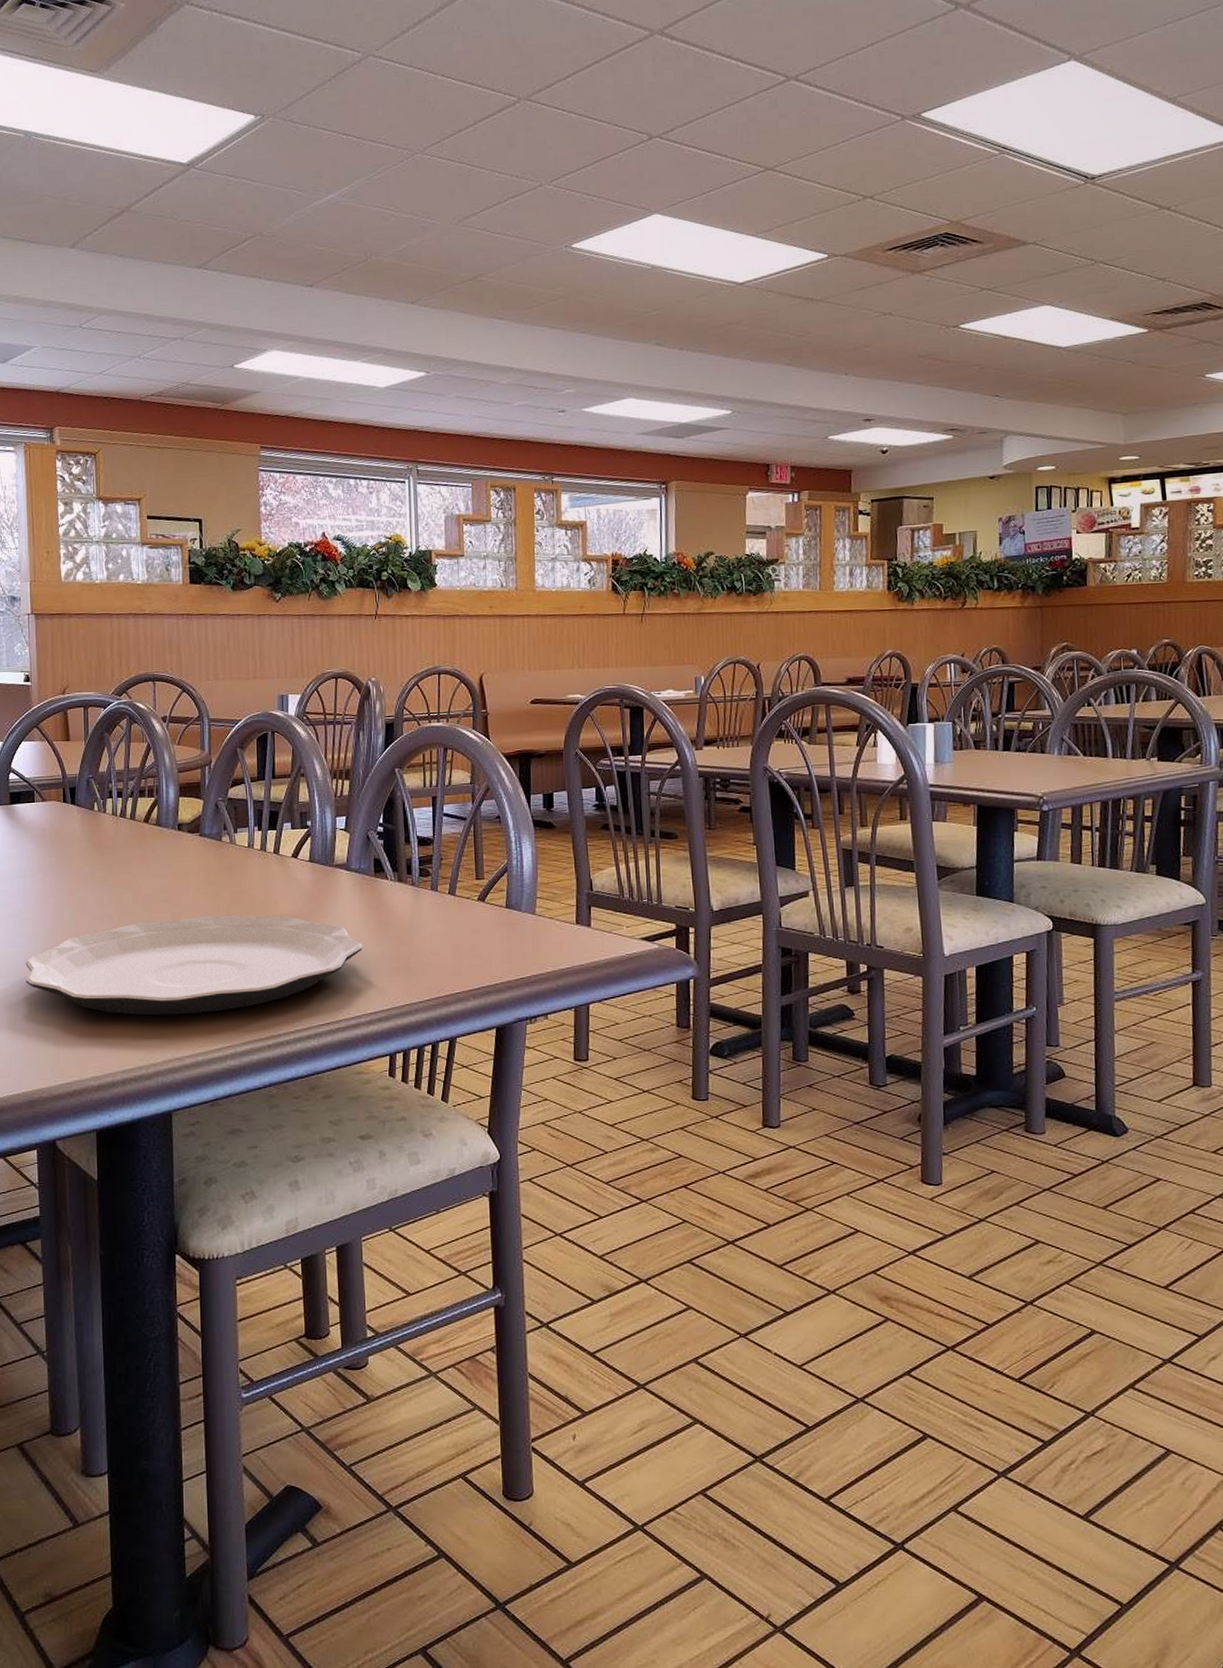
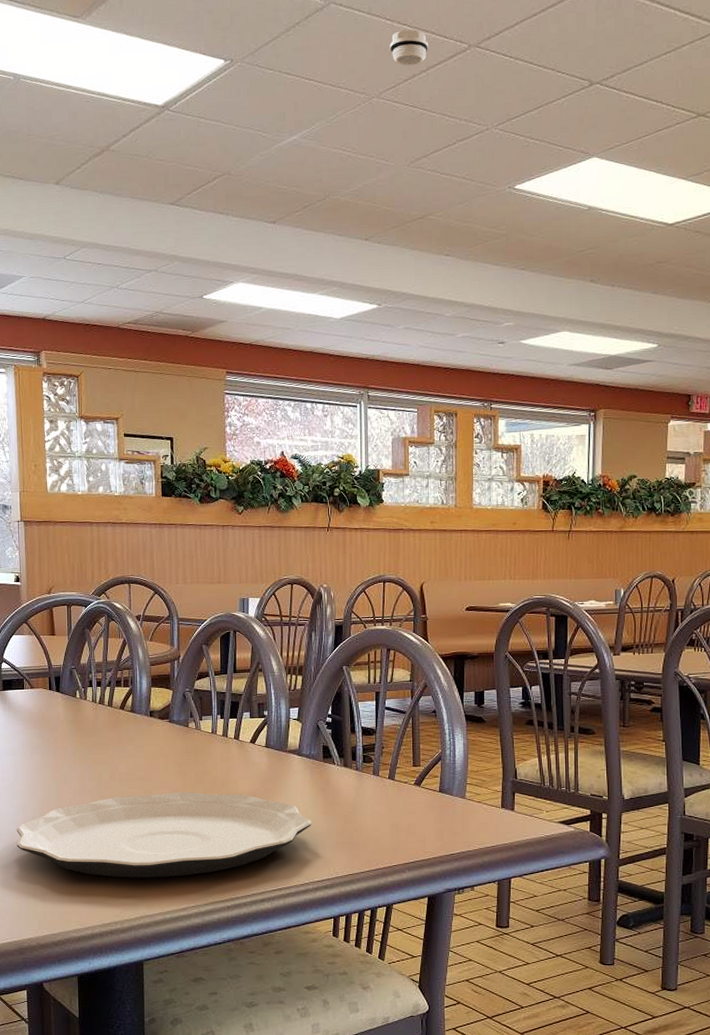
smoke detector: none [433,82,475,121] -> present [389,29,428,66]

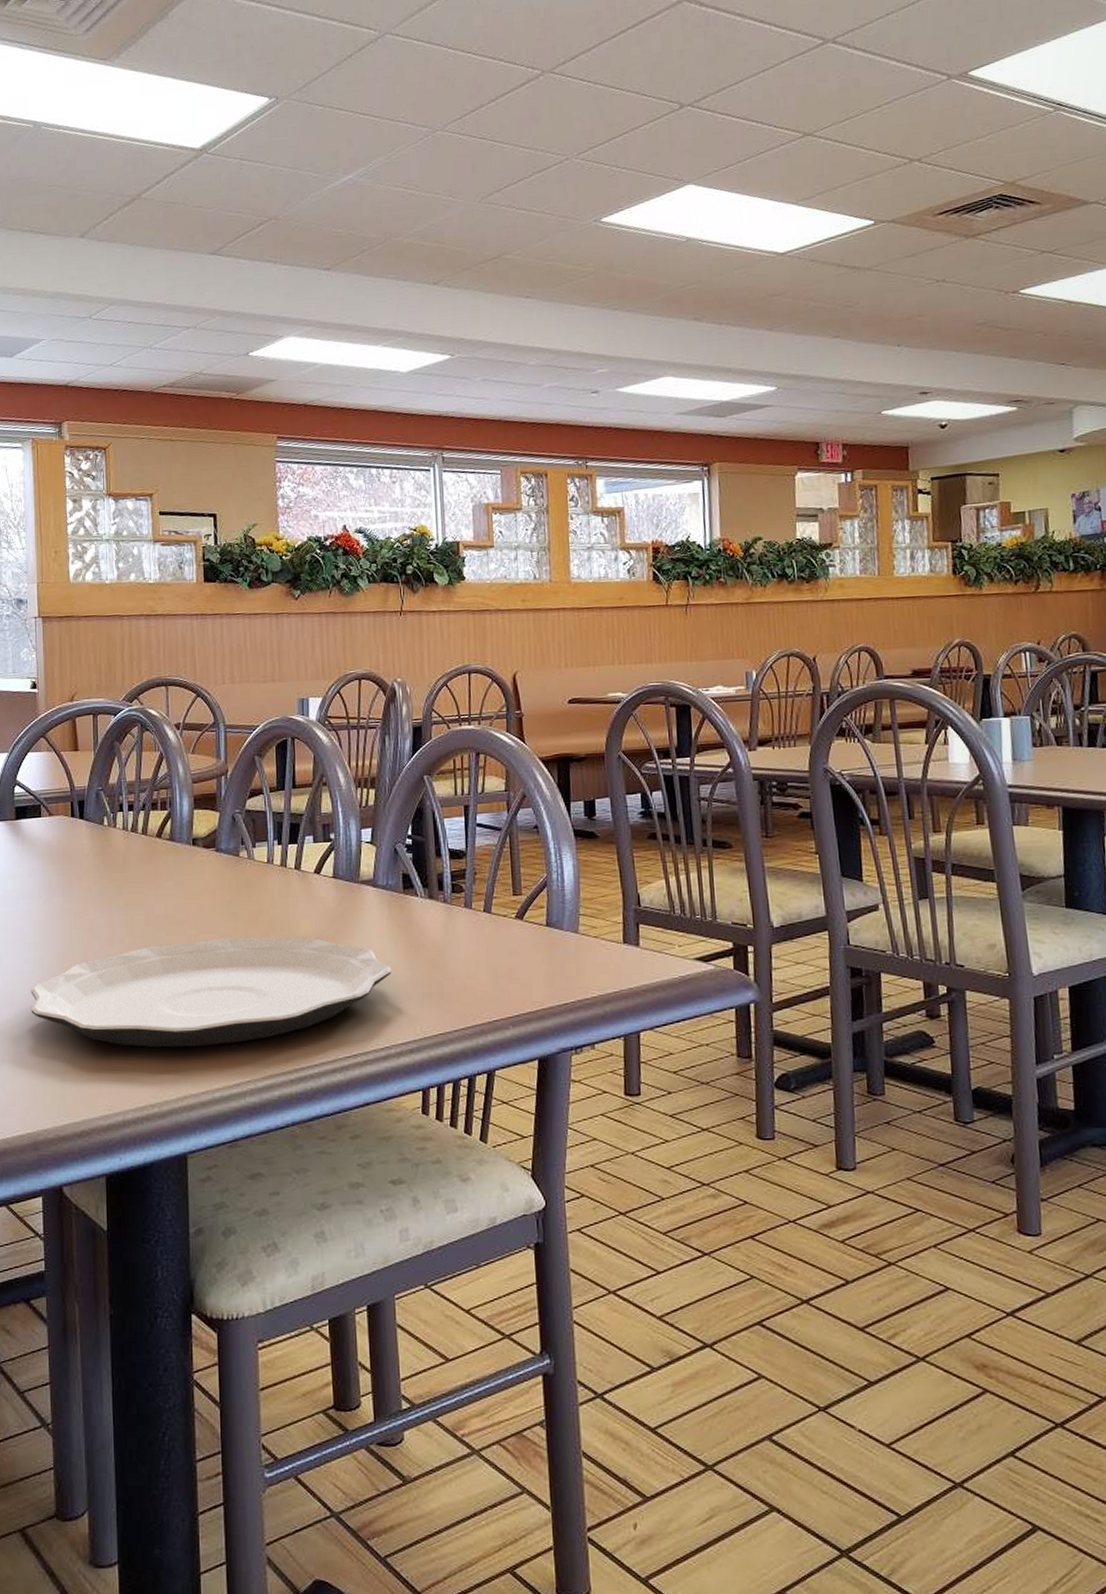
smoke detector: present [389,29,428,66] -> none [453,57,497,96]

